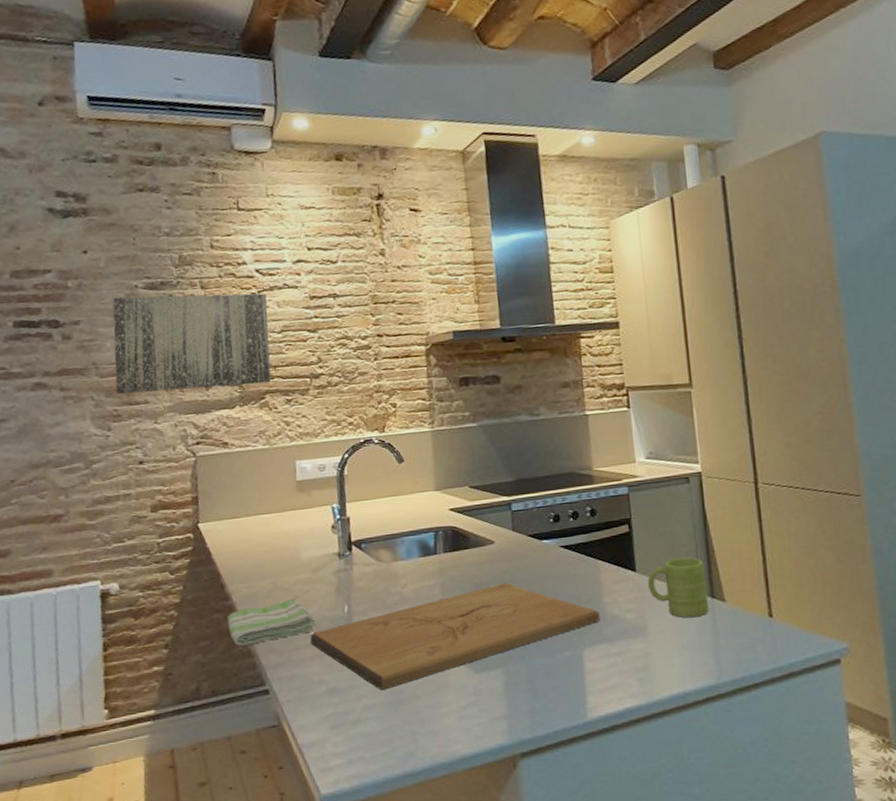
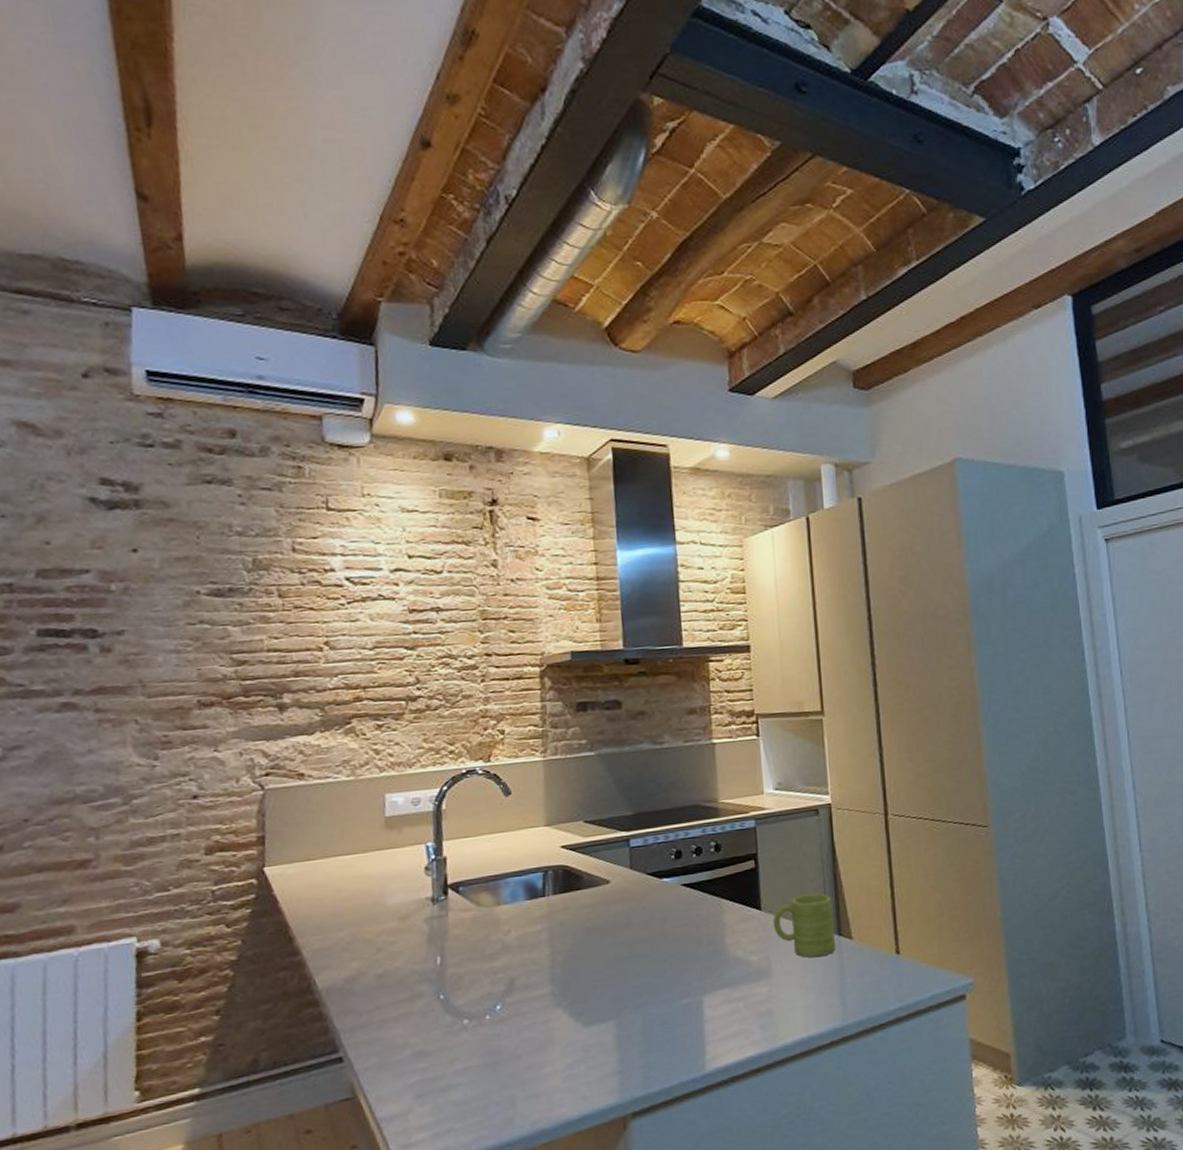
wall art: present [112,293,272,395] -> none [166,604,360,718]
dish towel: present [227,598,316,647] -> none [295,950,402,1009]
cutting board: present [309,582,601,690] -> none [394,925,723,1051]

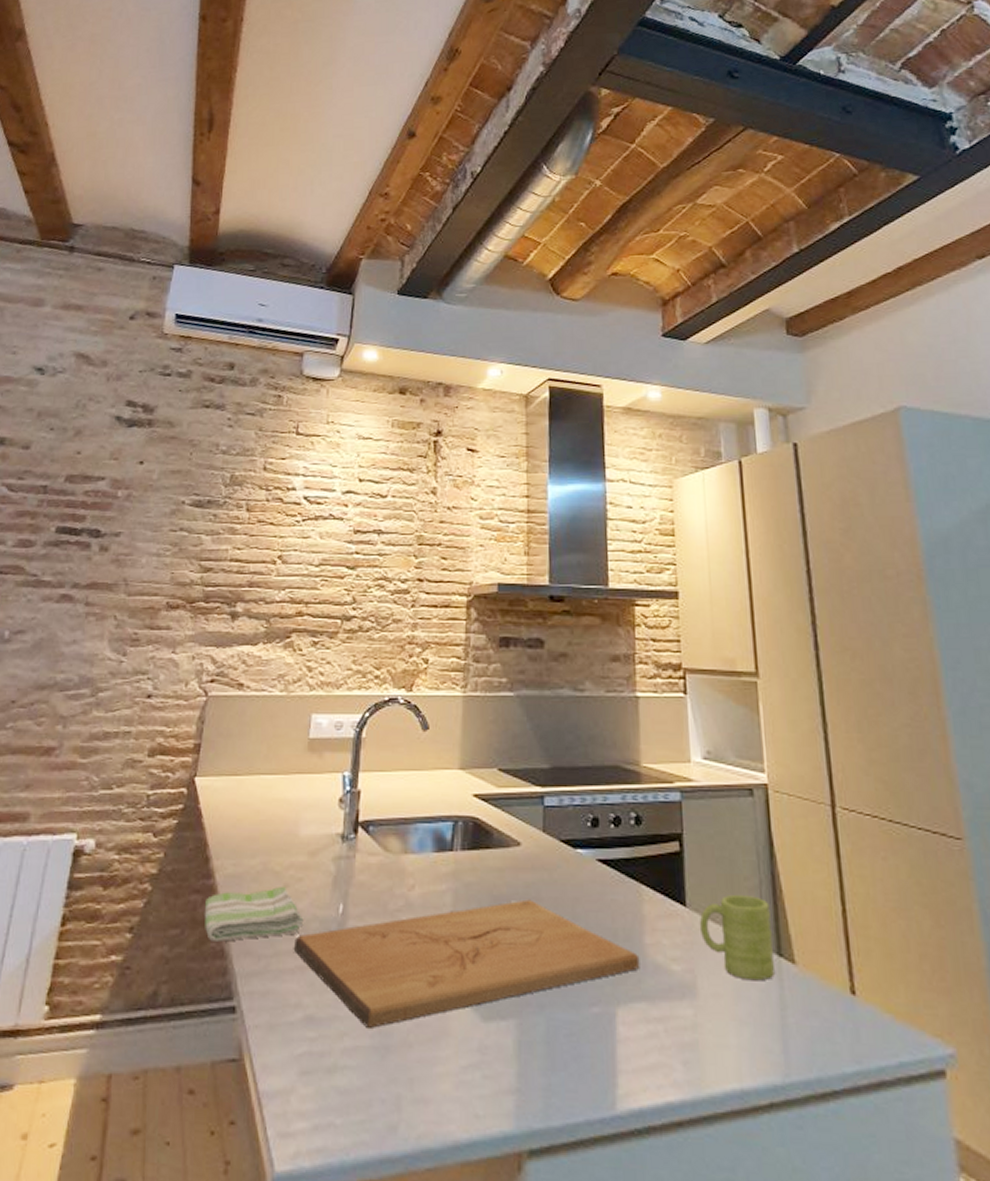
dish towel: none [295,950,402,1009] -> present [204,886,304,943]
cutting board: none [394,925,723,1051] -> present [293,899,640,1028]

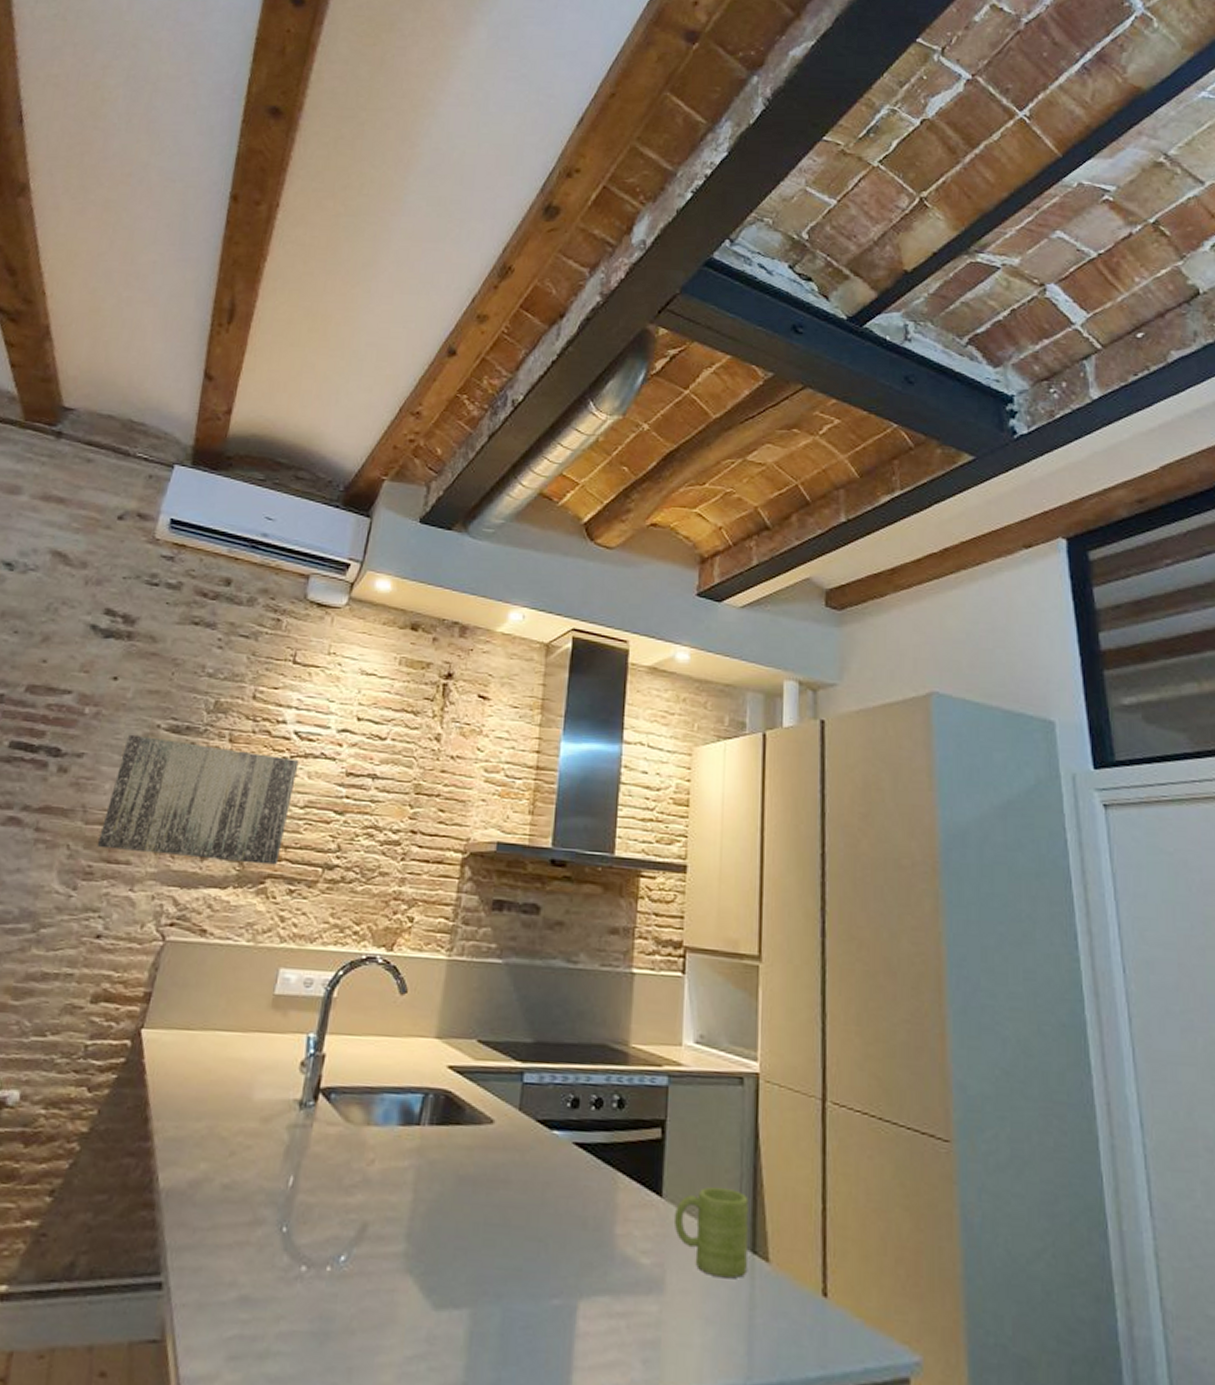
wall art: none [140,512,310,620] -> present [96,734,299,865]
dish towel: present [204,886,304,943] -> none [136,1153,249,1212]
cutting board: present [293,899,640,1028] -> none [233,1181,608,1312]

